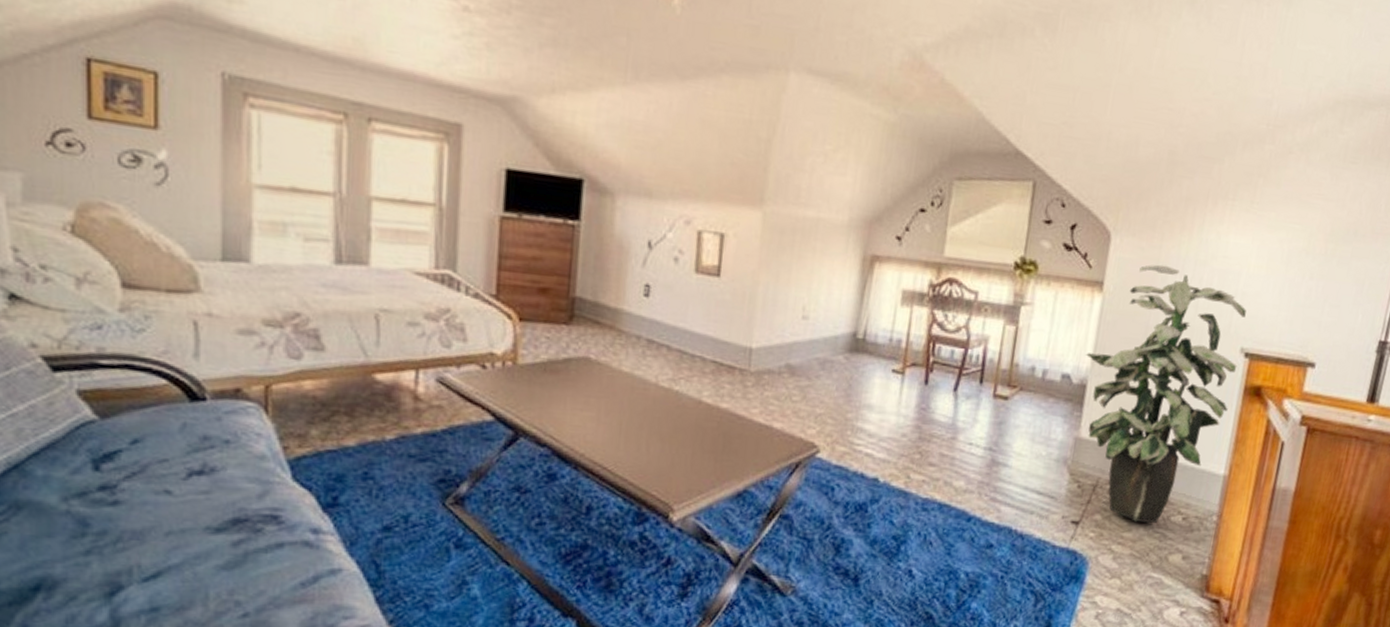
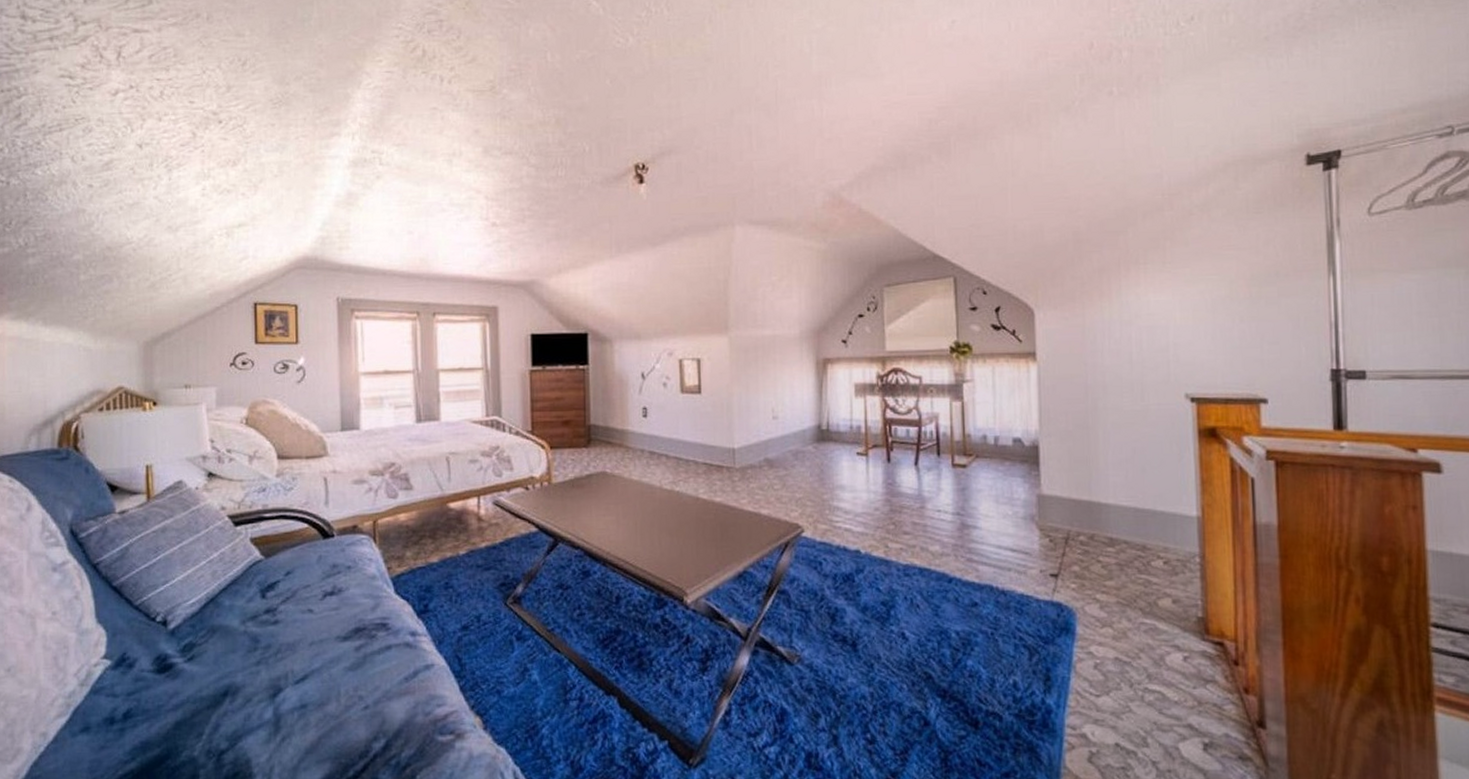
indoor plant: present [1085,264,1247,523] -> none [1031,330,1186,570]

